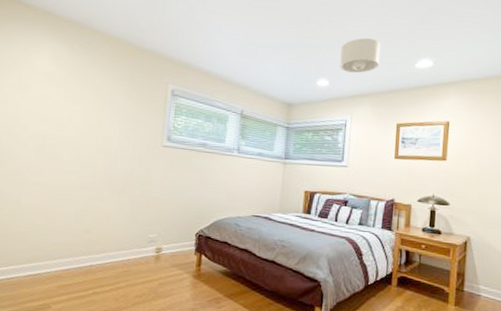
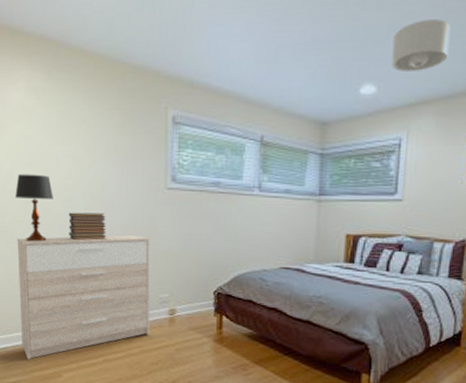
sideboard: none [16,180,144,292] -> present [16,235,150,360]
table lamp: none [28,125,63,185] -> present [15,174,53,242]
book stack: none [73,160,108,186] -> present [69,212,107,241]

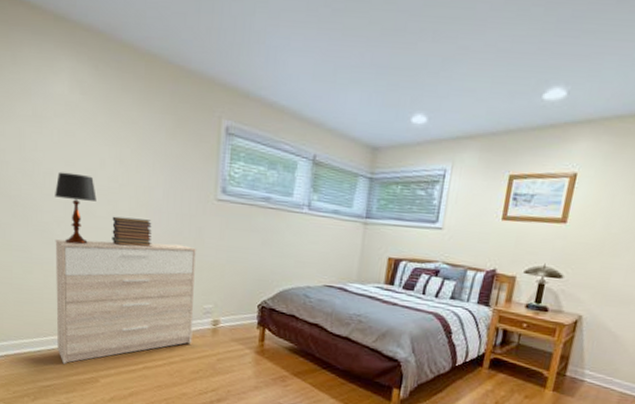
ceiling light: present [391,19,451,71] -> none [442,56,500,106]

